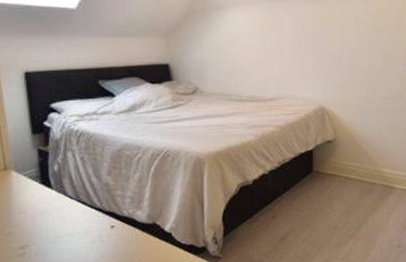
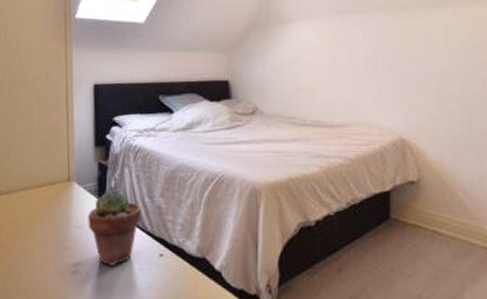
potted succulent: none [30,173,90,243] -> present [87,190,142,266]

